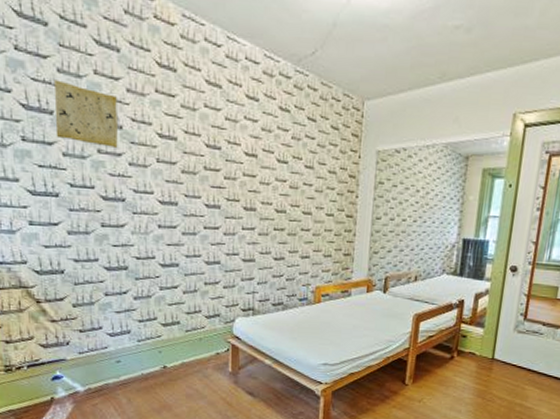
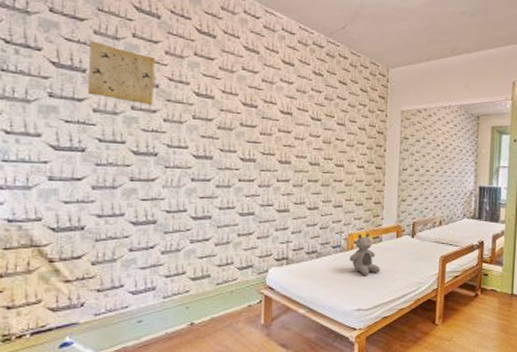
teddy bear: none [316,285,349,330] -> present [349,232,381,275]

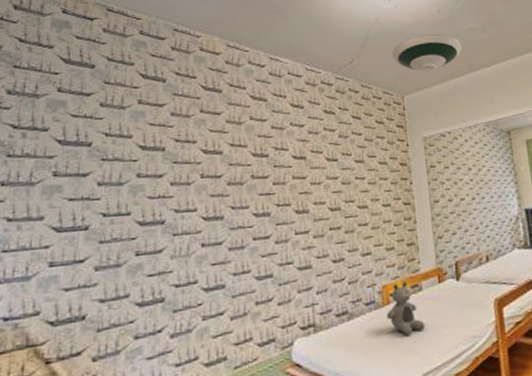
map: present [87,41,155,106] -> none [92,113,160,171]
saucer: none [383,10,450,49] -> present [392,33,462,72]

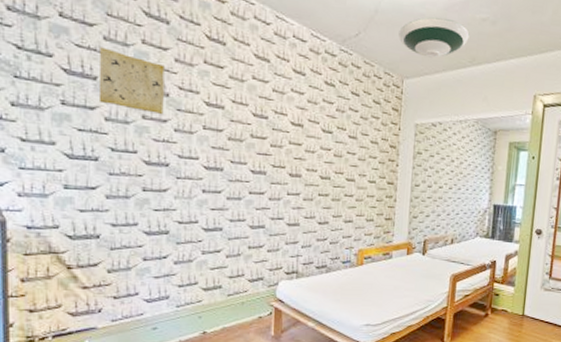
map: none [92,113,160,171] -> present [98,47,164,115]
teddy bear: present [387,281,426,335] -> none [359,248,390,291]

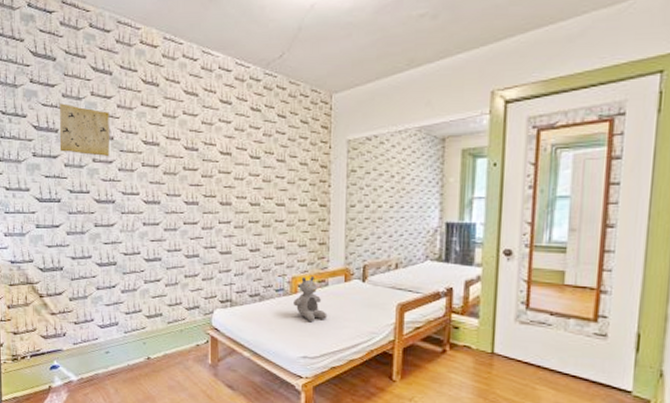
teddy bear: none [359,248,390,291] -> present [293,275,328,321]
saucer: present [398,17,470,58] -> none [324,21,405,67]

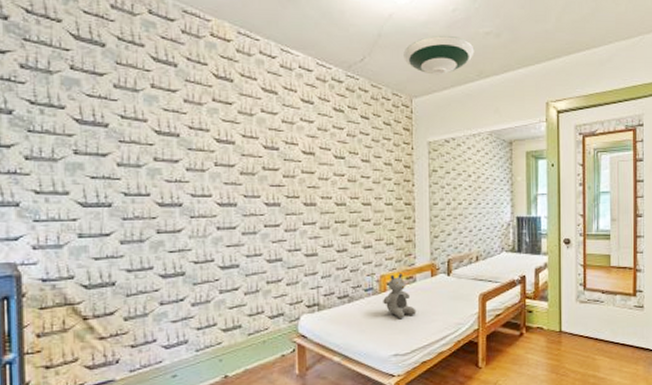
map: present [59,103,109,157] -> none [110,95,175,156]
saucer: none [324,21,405,67] -> present [403,35,475,75]

